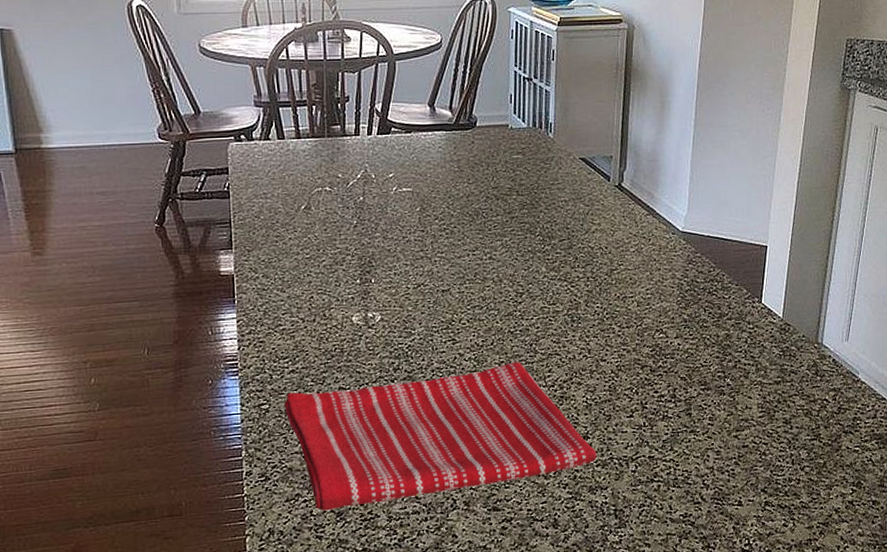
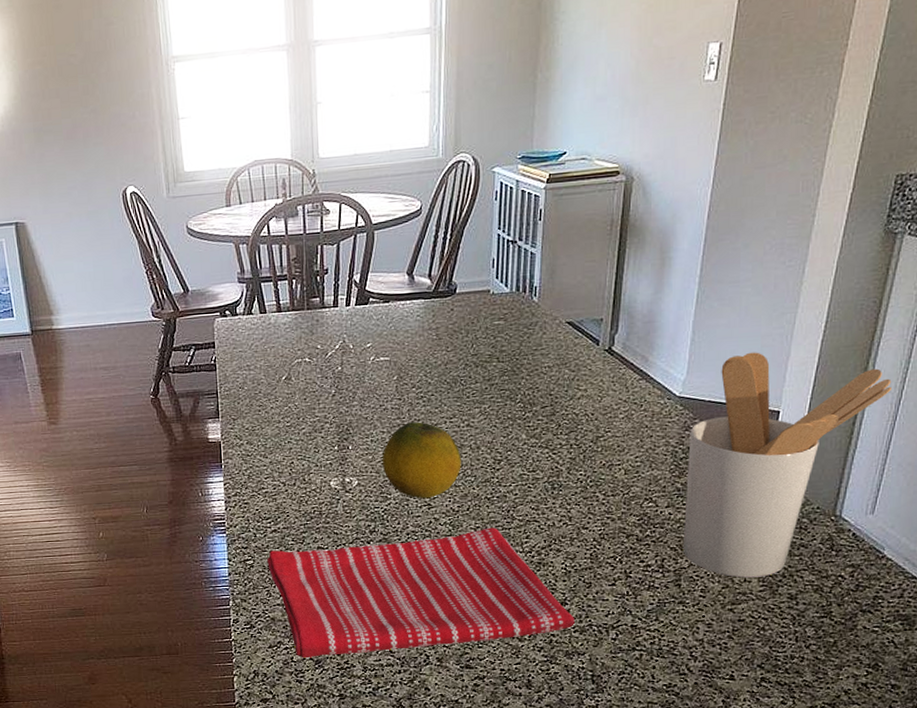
fruit: none [405,254,485,334] -> present [382,422,462,499]
utensil holder: none [691,191,856,405] -> present [682,352,893,578]

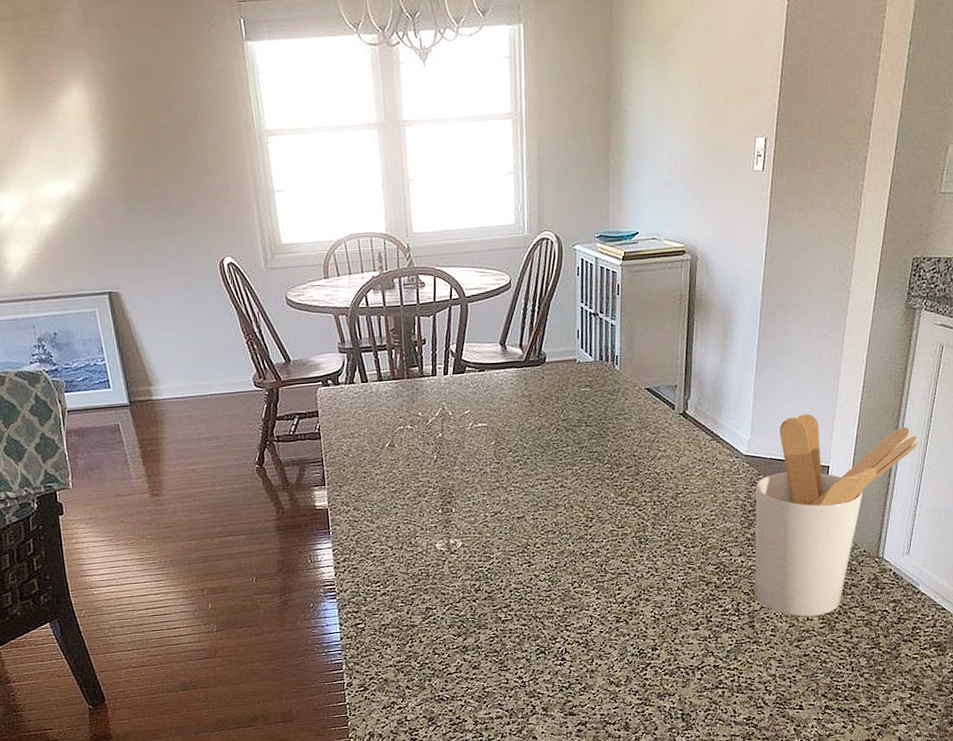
dish towel: present [267,527,575,659] -> none [378,581,665,717]
fruit: present [382,422,462,499] -> none [483,484,557,557]

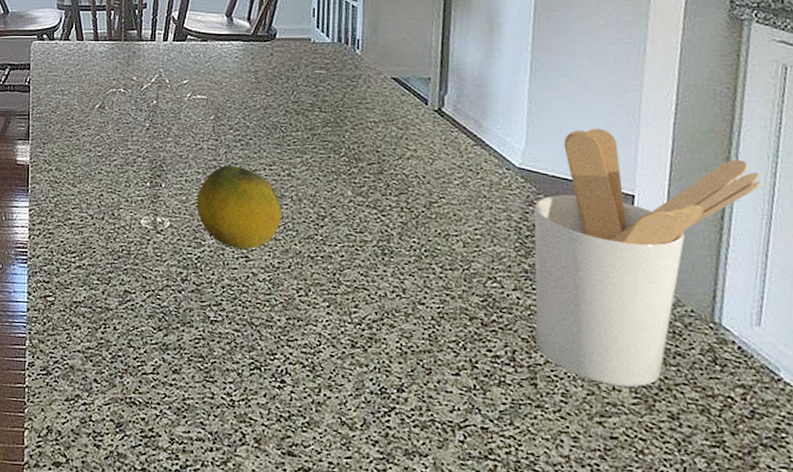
fruit: none [483,484,557,557] -> present [196,165,282,250]

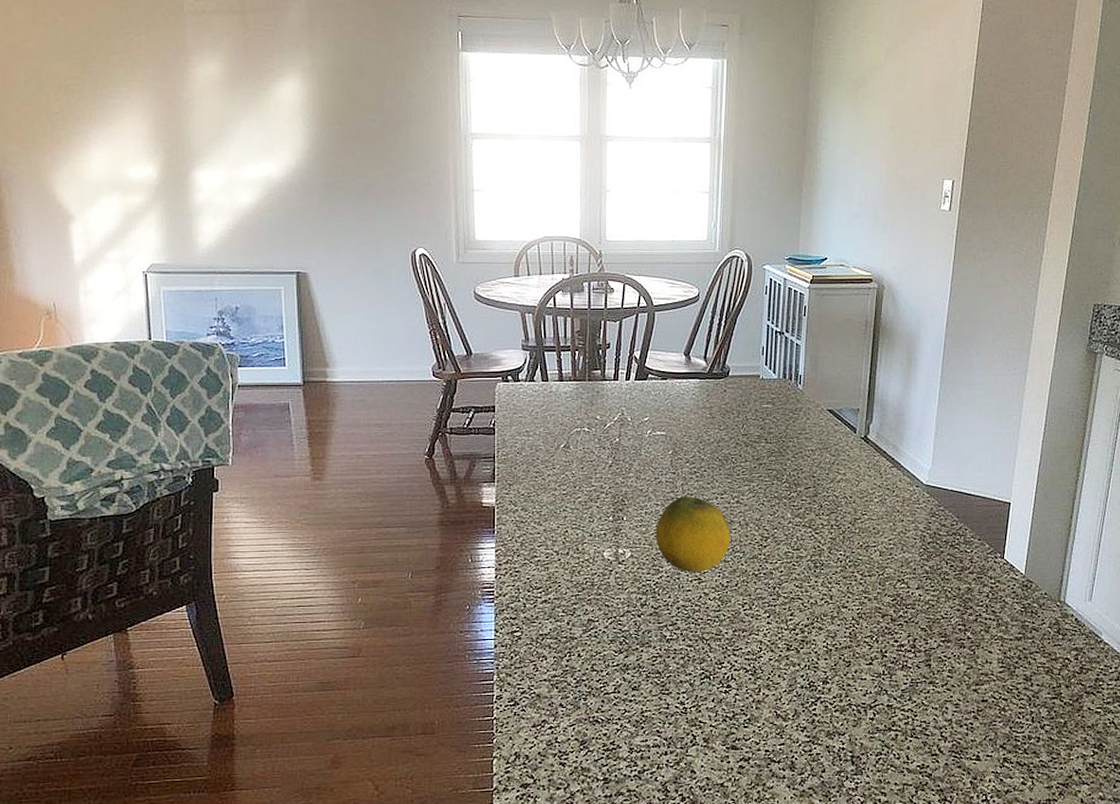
utensil holder: present [534,128,763,387] -> none [931,448,1101,659]

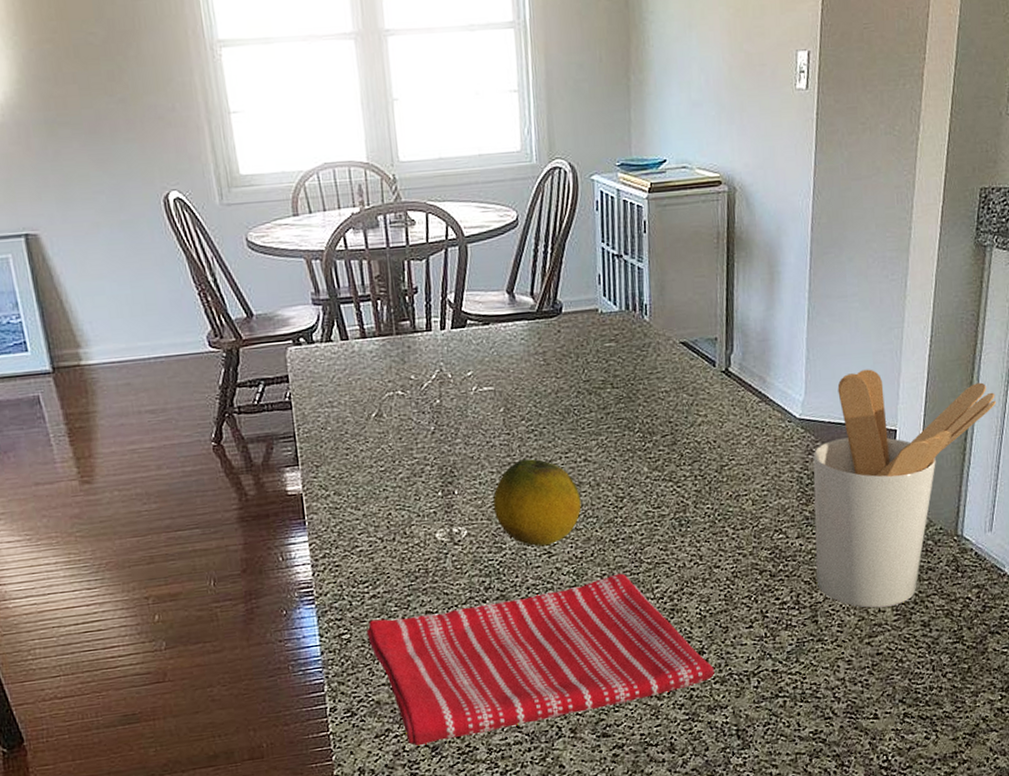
dish towel: none [536,604,835,739] -> present [367,573,714,747]
utensil holder: none [931,448,1101,659] -> present [813,369,997,608]

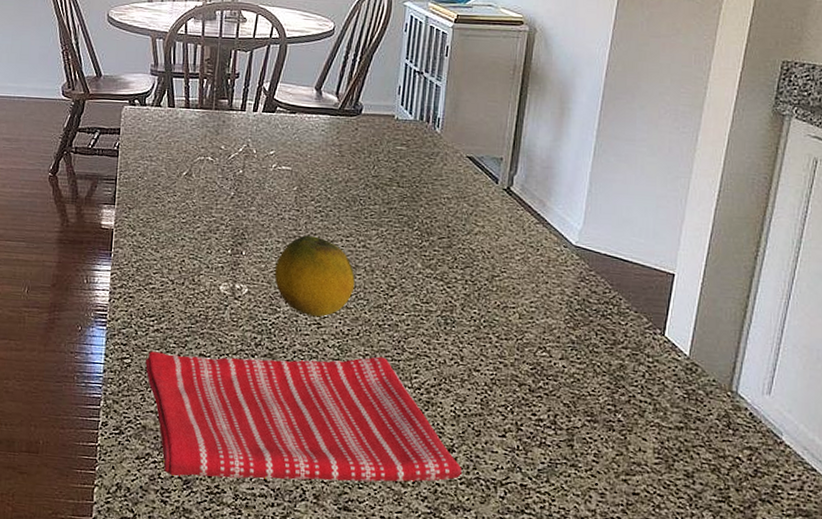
utensil holder: present [813,369,997,608] -> none [576,211,785,449]

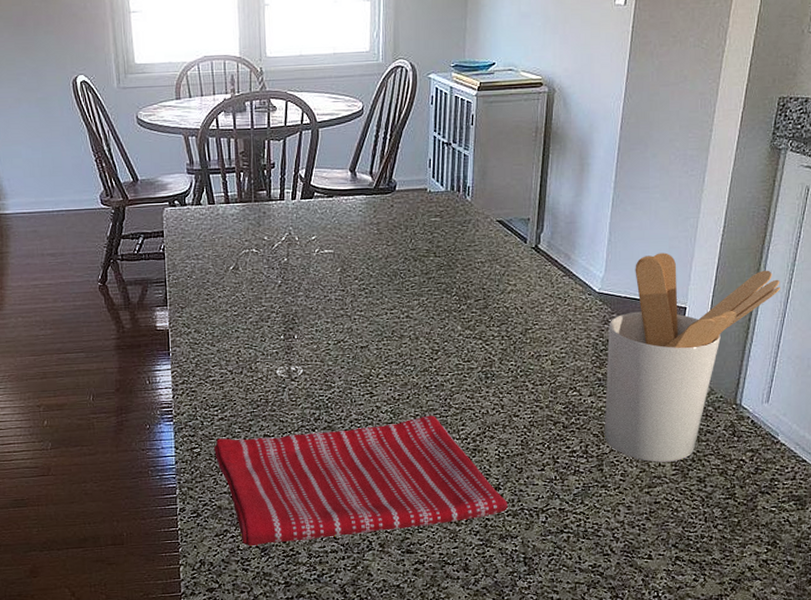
fruit: present [274,235,355,317] -> none [326,312,402,387]
utensil holder: none [576,211,785,449] -> present [604,252,781,462]

